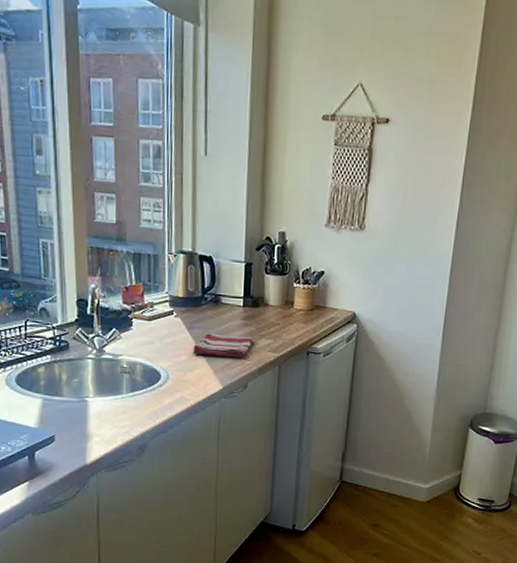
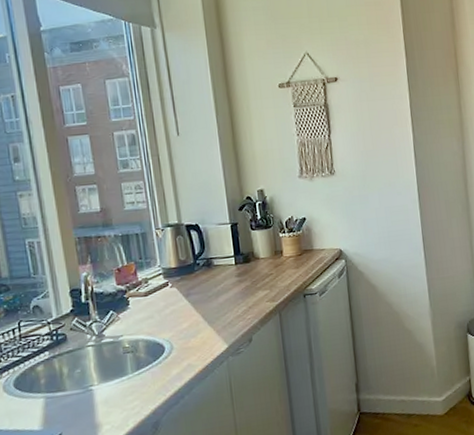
dish towel: present [193,332,255,358] -> none [192,291,252,319]

